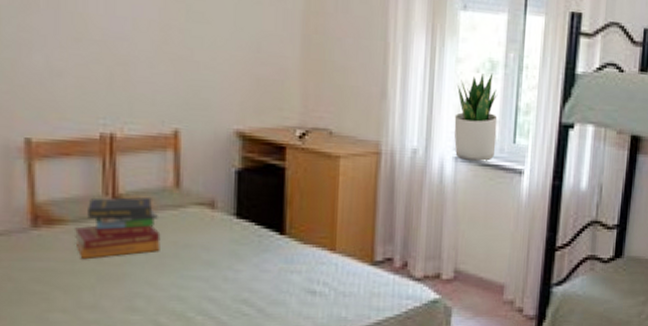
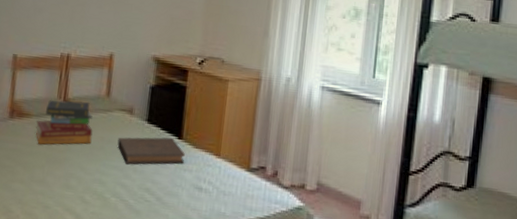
book: none [197,233,291,273] -> present [117,137,185,165]
planter: present [454,73,498,162] -> none [322,19,361,92]

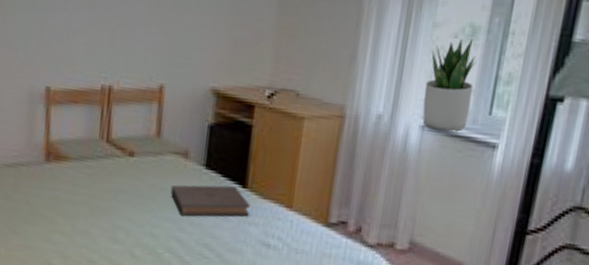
books: present [35,100,93,145] -> none [75,141,142,193]
planter: none [322,19,361,92] -> present [422,39,476,133]

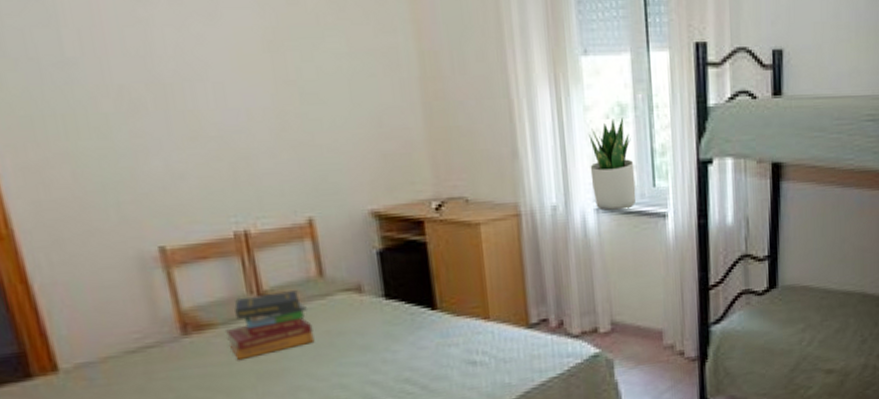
books: none [75,141,142,193] -> present [224,290,315,359]
book: present [170,184,250,217] -> none [350,310,447,357]

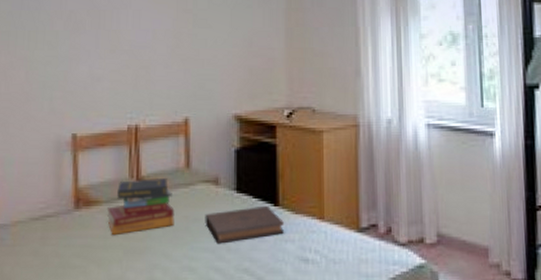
book: none [350,310,447,357] -> present [205,205,285,244]
planter: present [589,117,636,212] -> none [423,44,465,127]

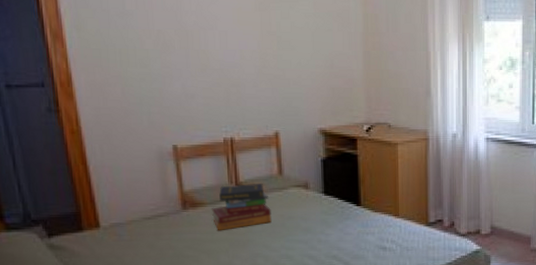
book: present [205,205,285,244] -> none [298,205,366,237]

